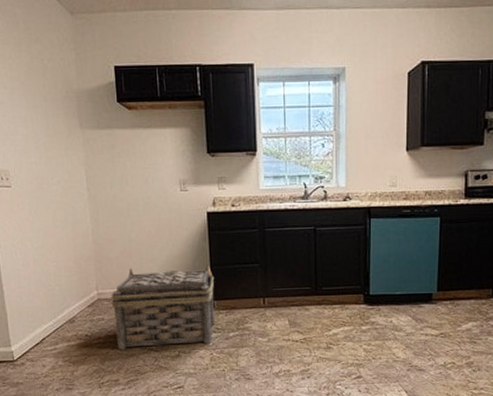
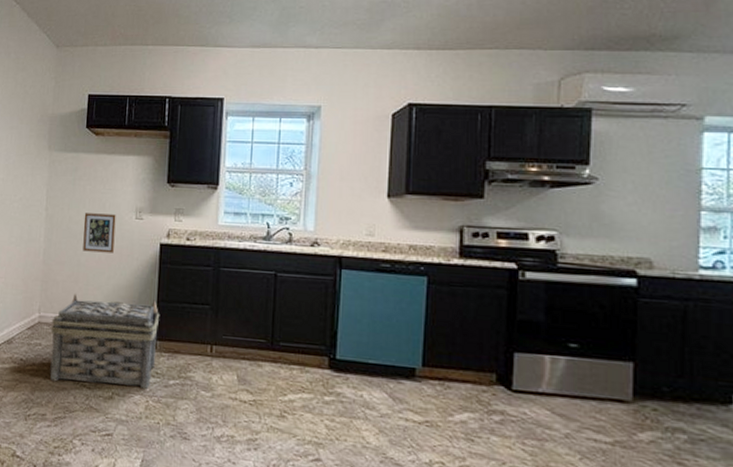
picture frame: none [128,188,163,227] -> present [83,213,116,253]

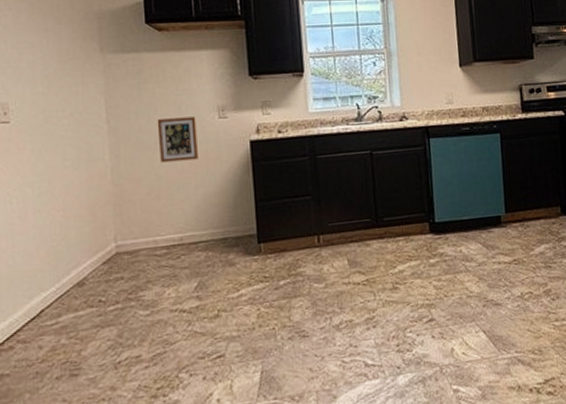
basket: present [50,294,160,389] -> none [133,201,263,316]

